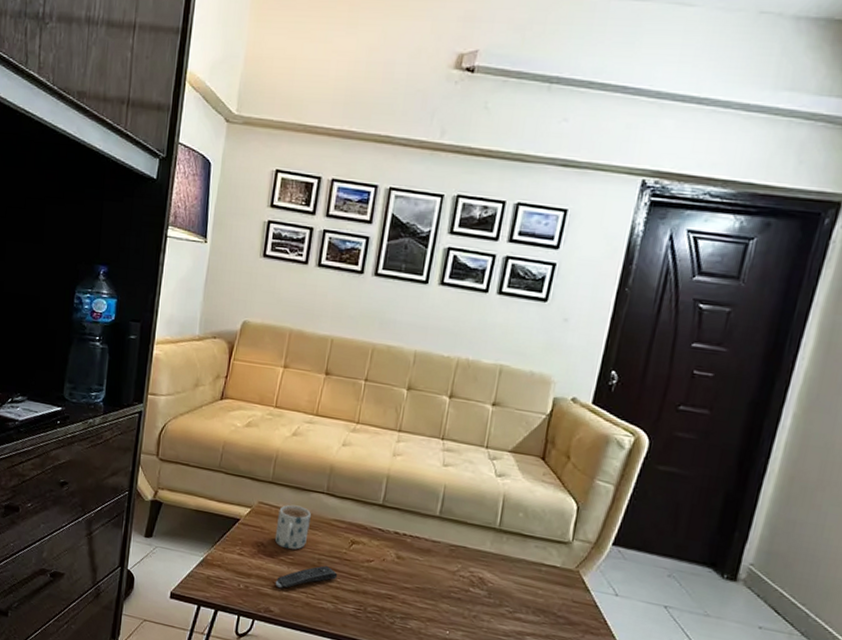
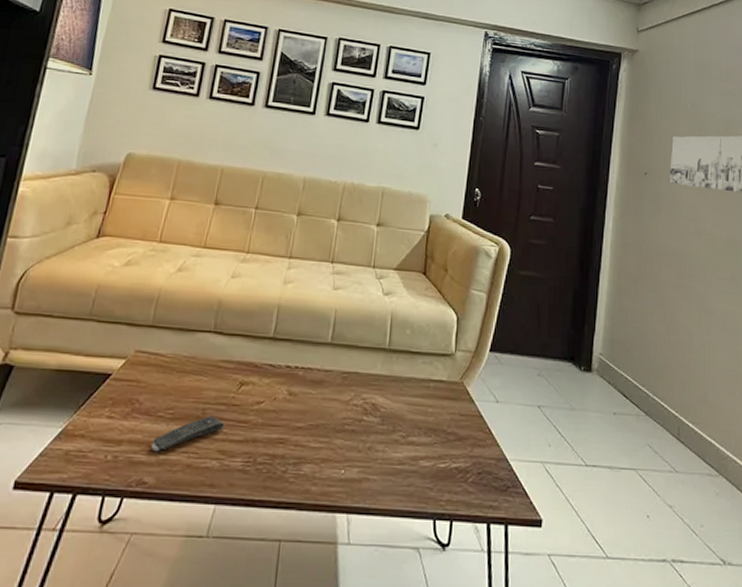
mug: present [274,504,311,550] -> none [152,349,196,403]

